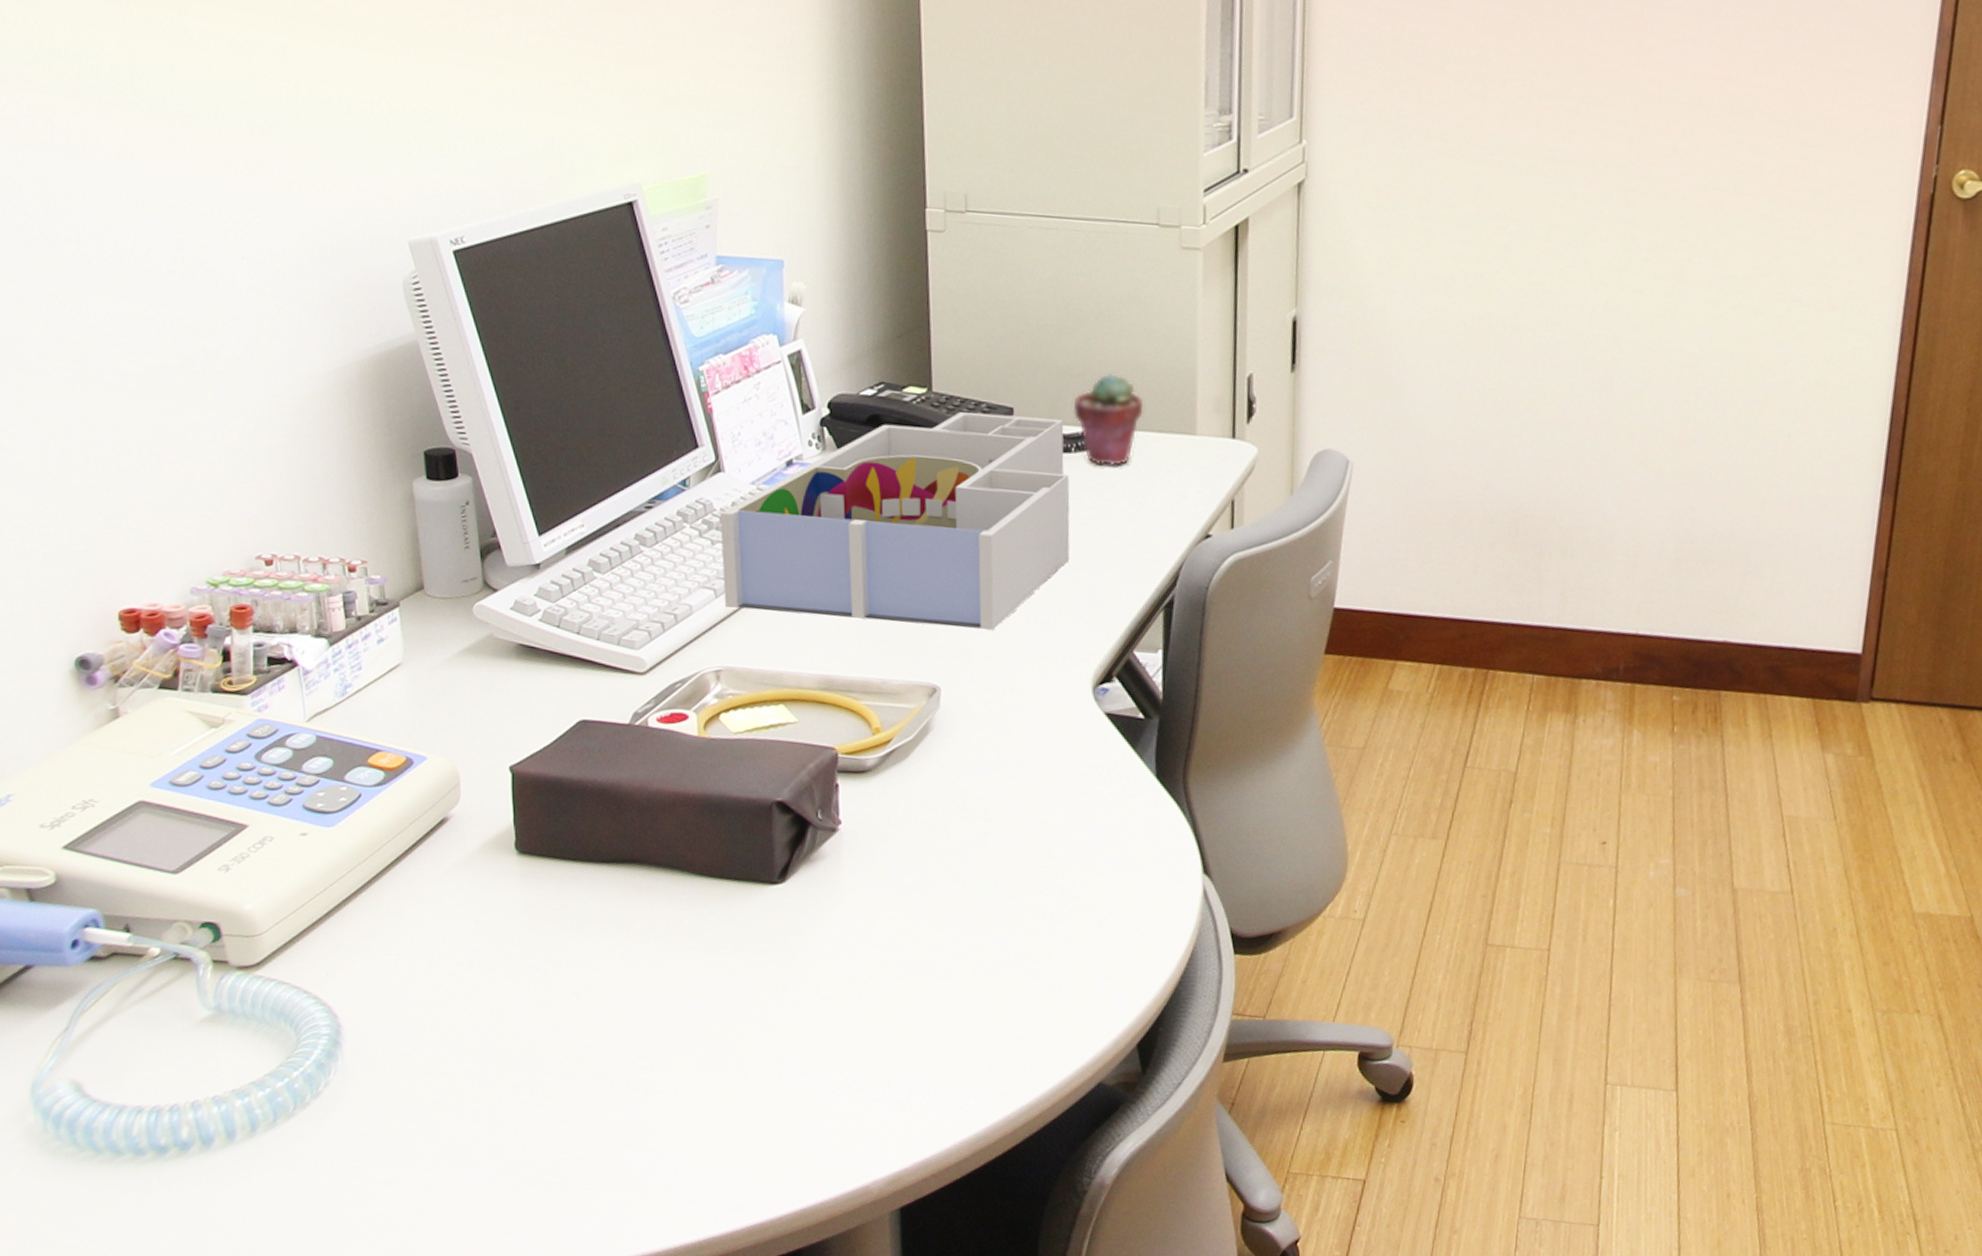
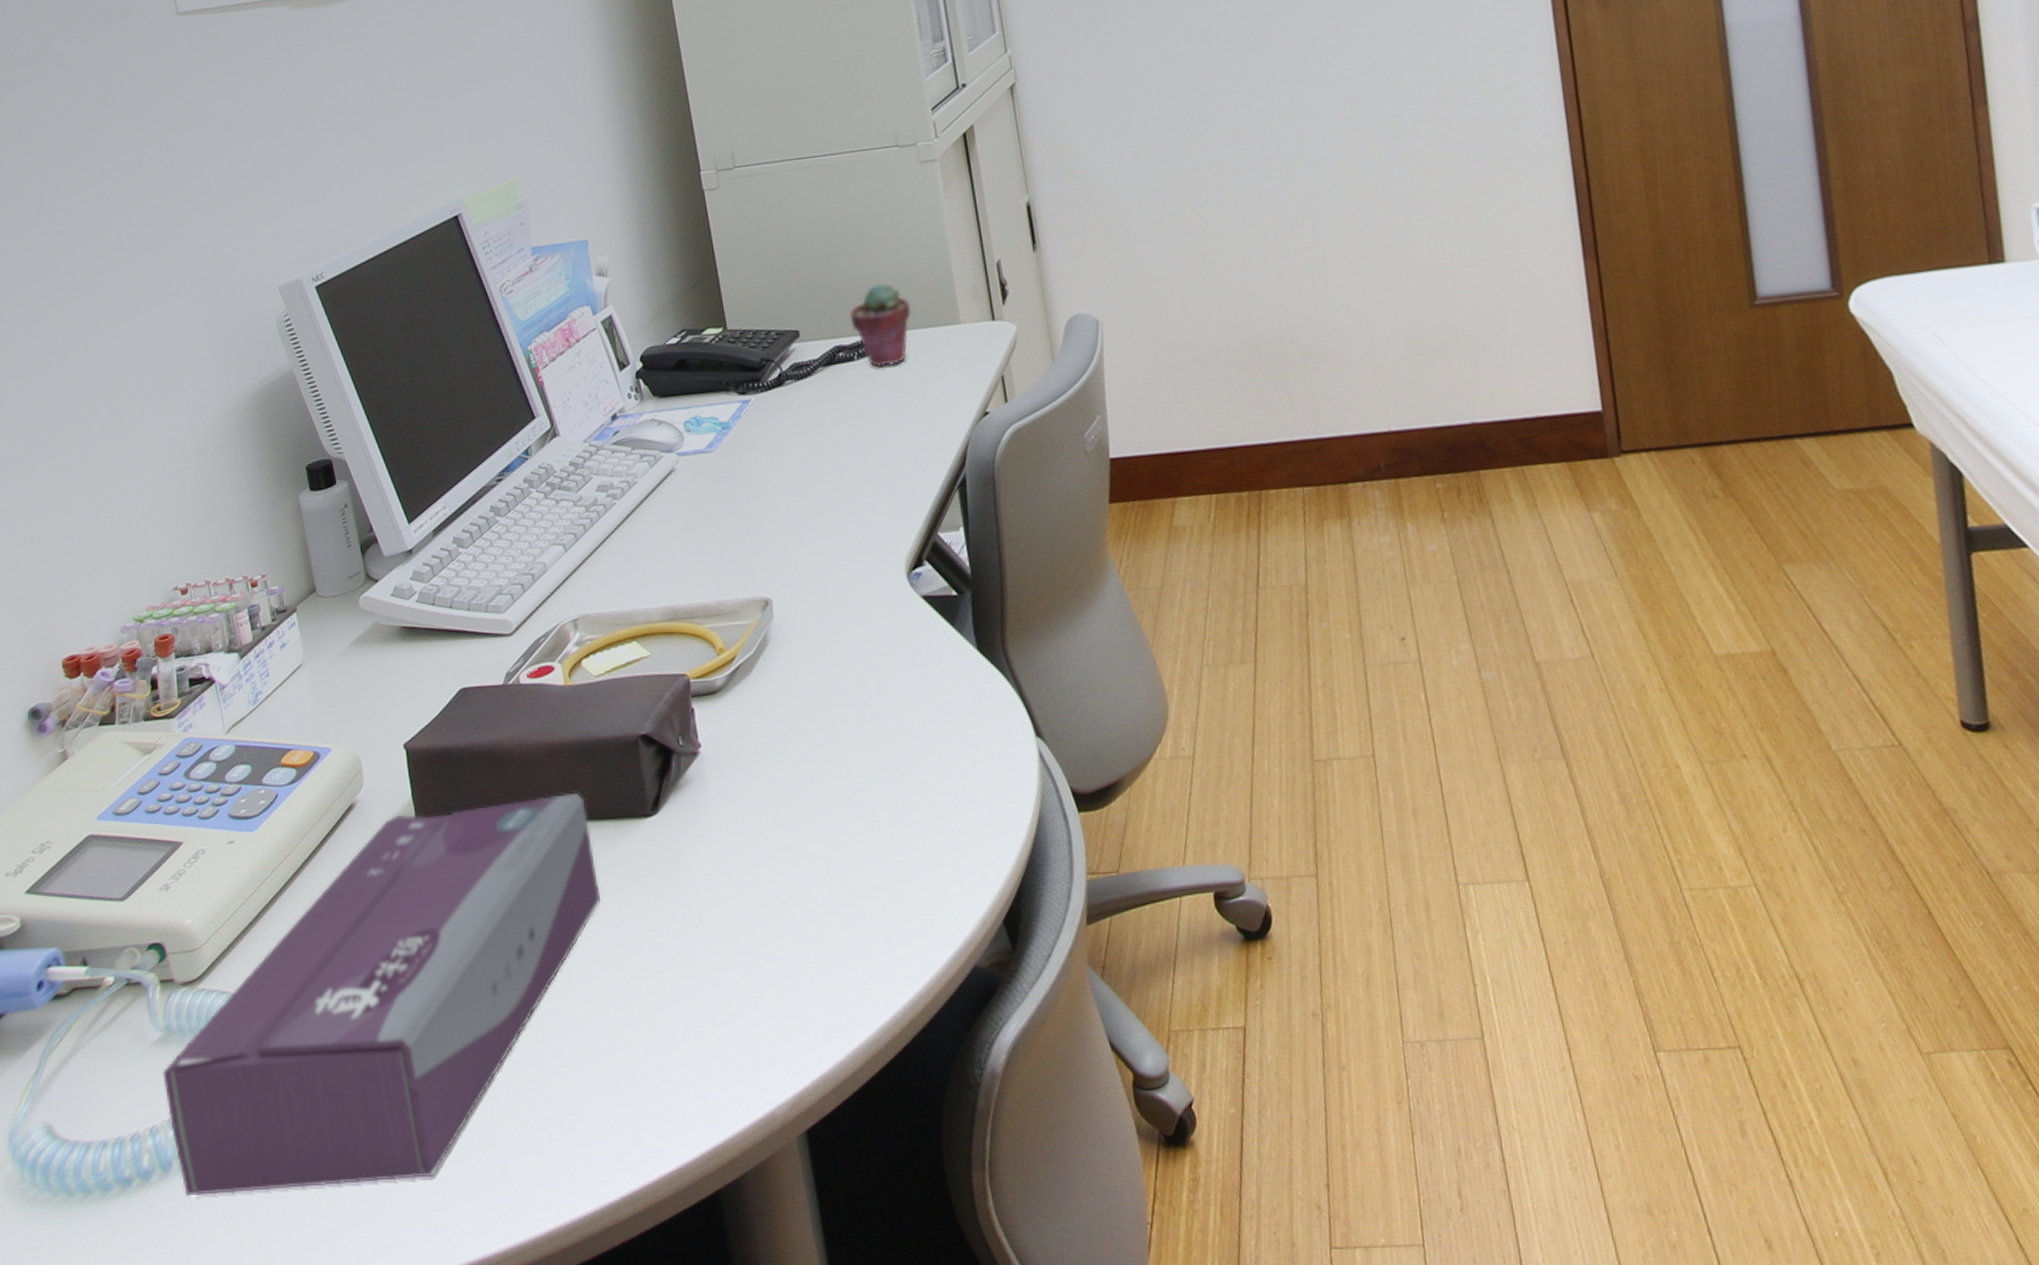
tissue box: none [209,837,712,1194] -> present [162,794,601,1196]
desk organizer: present [719,412,1070,630] -> none [560,332,867,560]

